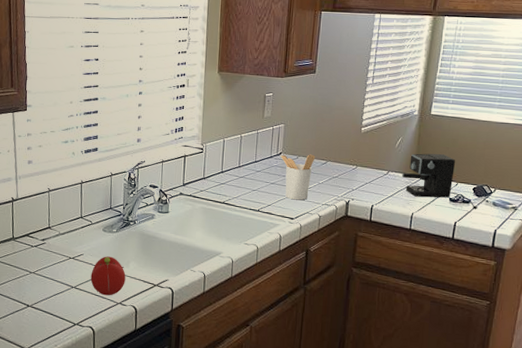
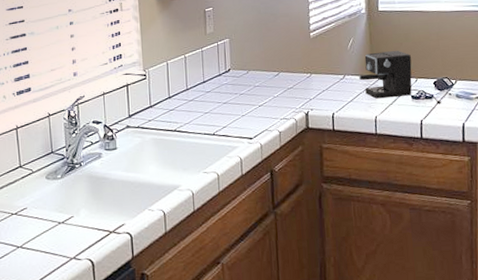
fruit: present [90,256,126,296] -> none [37,206,77,252]
utensil holder: present [280,154,316,201] -> none [229,67,267,118]

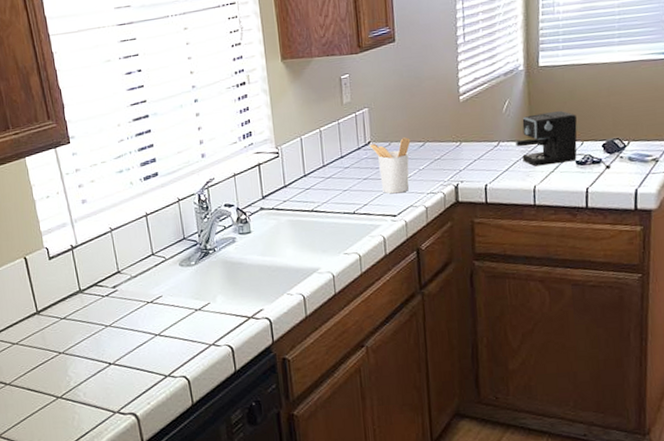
utensil holder: none [229,67,267,118] -> present [369,137,411,194]

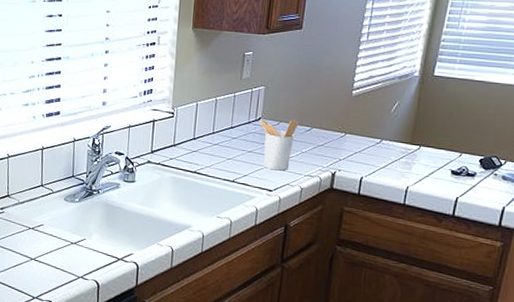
coffee maker: present [516,111,612,170] -> none [397,119,485,184]

